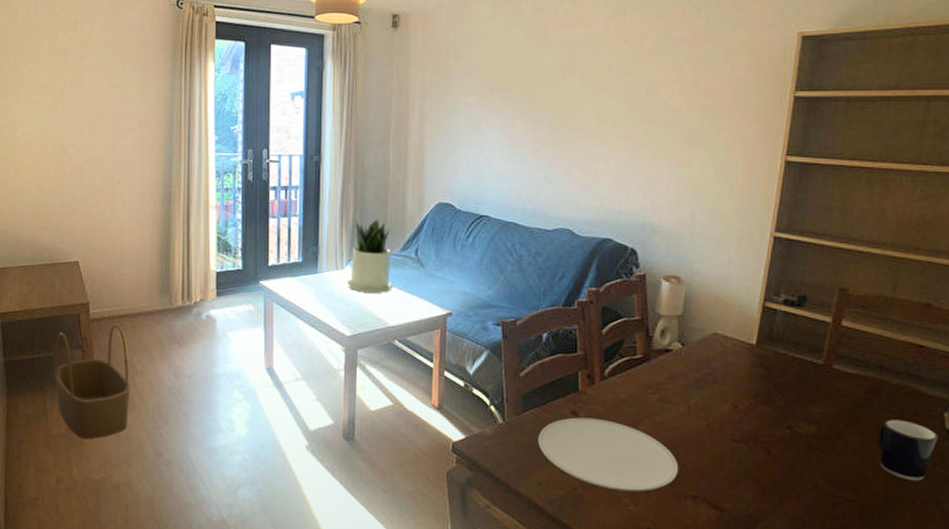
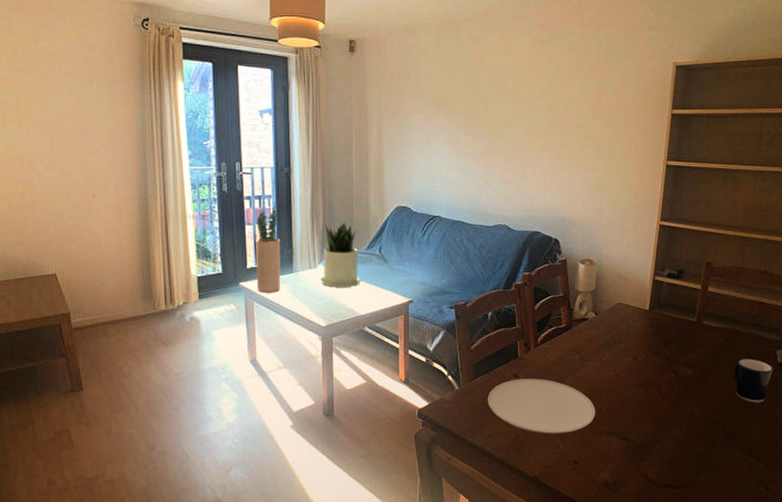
basket: present [54,324,131,440] -> none [37,331,119,442]
vase: none [277,195,306,294] -> present [256,203,281,293]

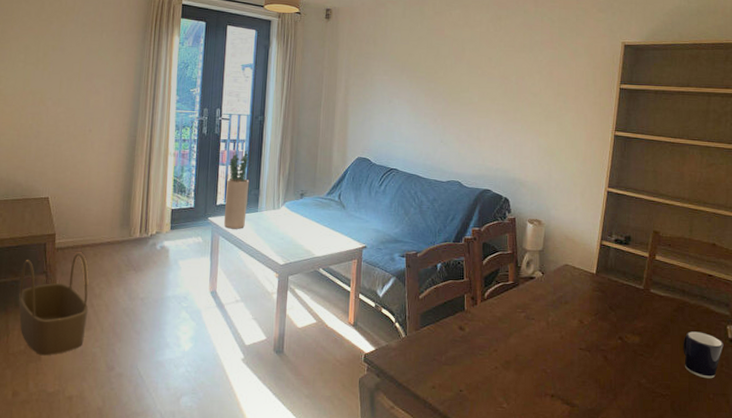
basket: none [37,331,119,442] -> present [18,253,89,356]
planter: present [319,223,361,287] -> none [281,169,320,229]
plate: present [487,378,596,435] -> none [432,332,541,393]

